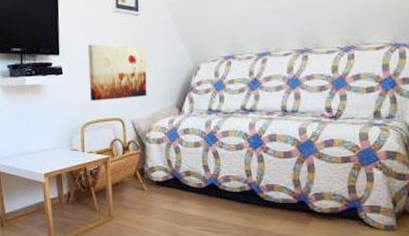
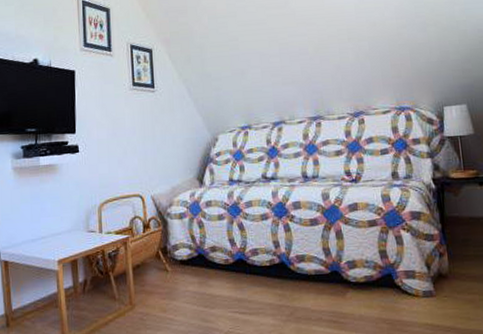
wall art: present [88,44,147,101] -> none [105,120,167,178]

